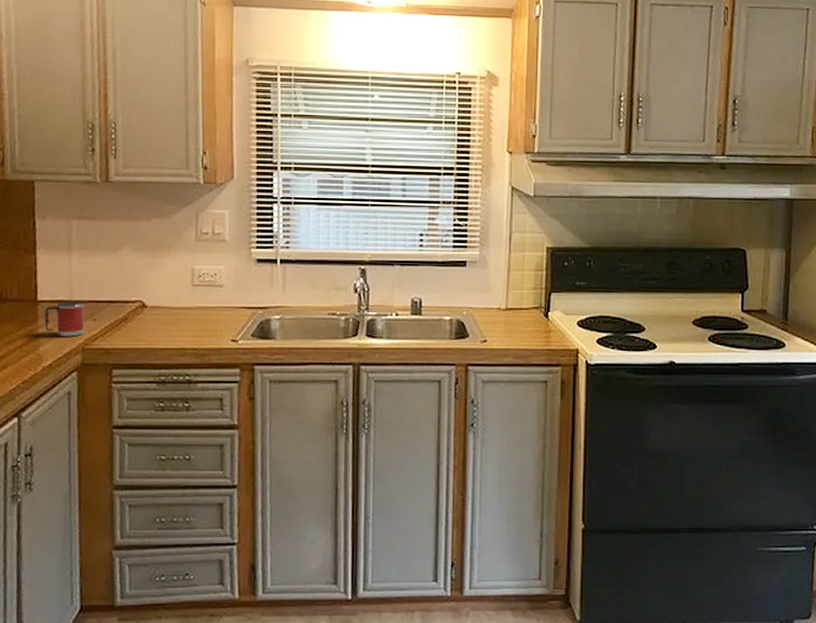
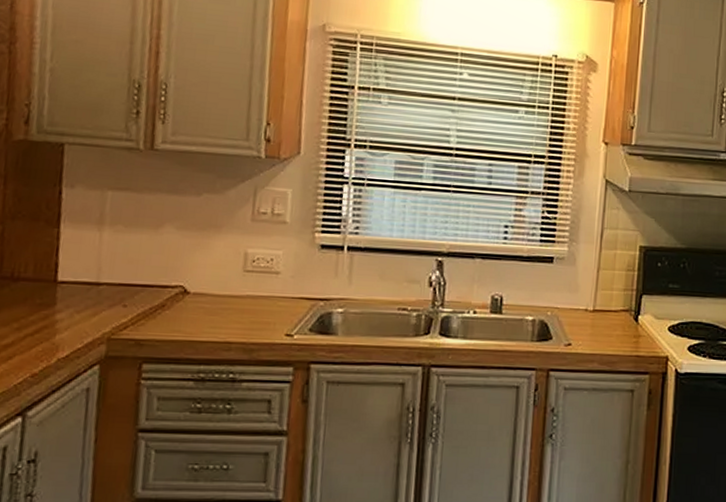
mug: present [44,301,86,337] -> none [64,283,117,324]

